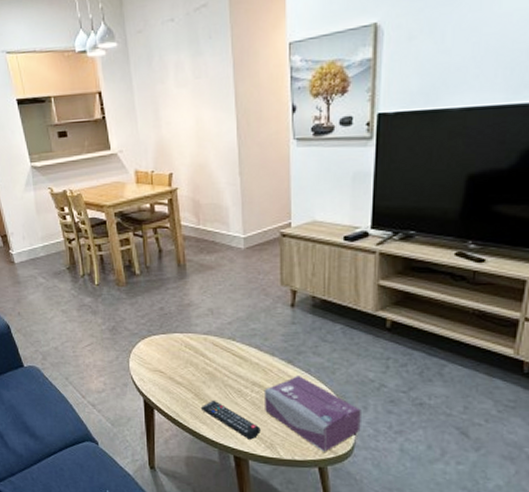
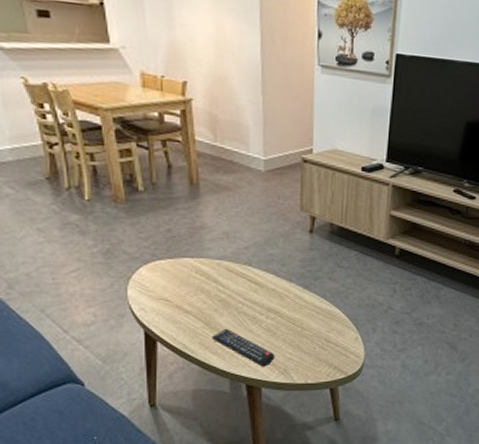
tissue box: present [263,376,361,452] -> none [279,301,371,373]

